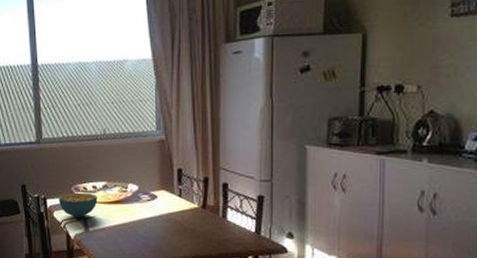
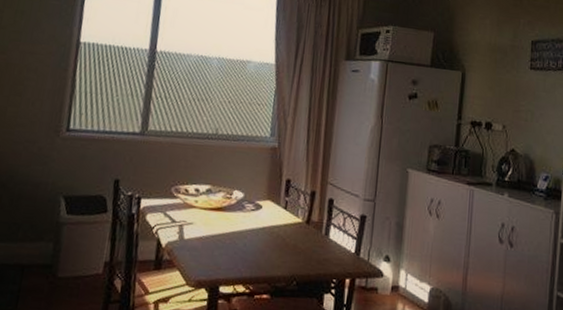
cereal bowl: present [58,192,98,217] -> none [154,194,199,223]

